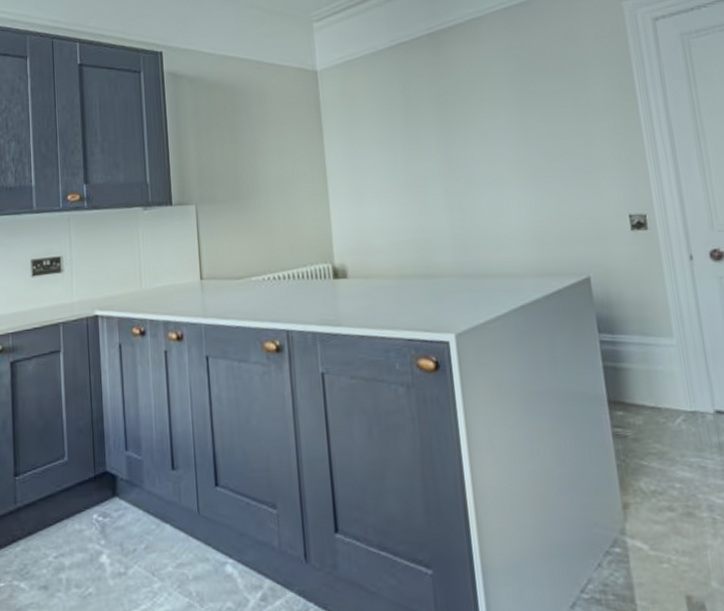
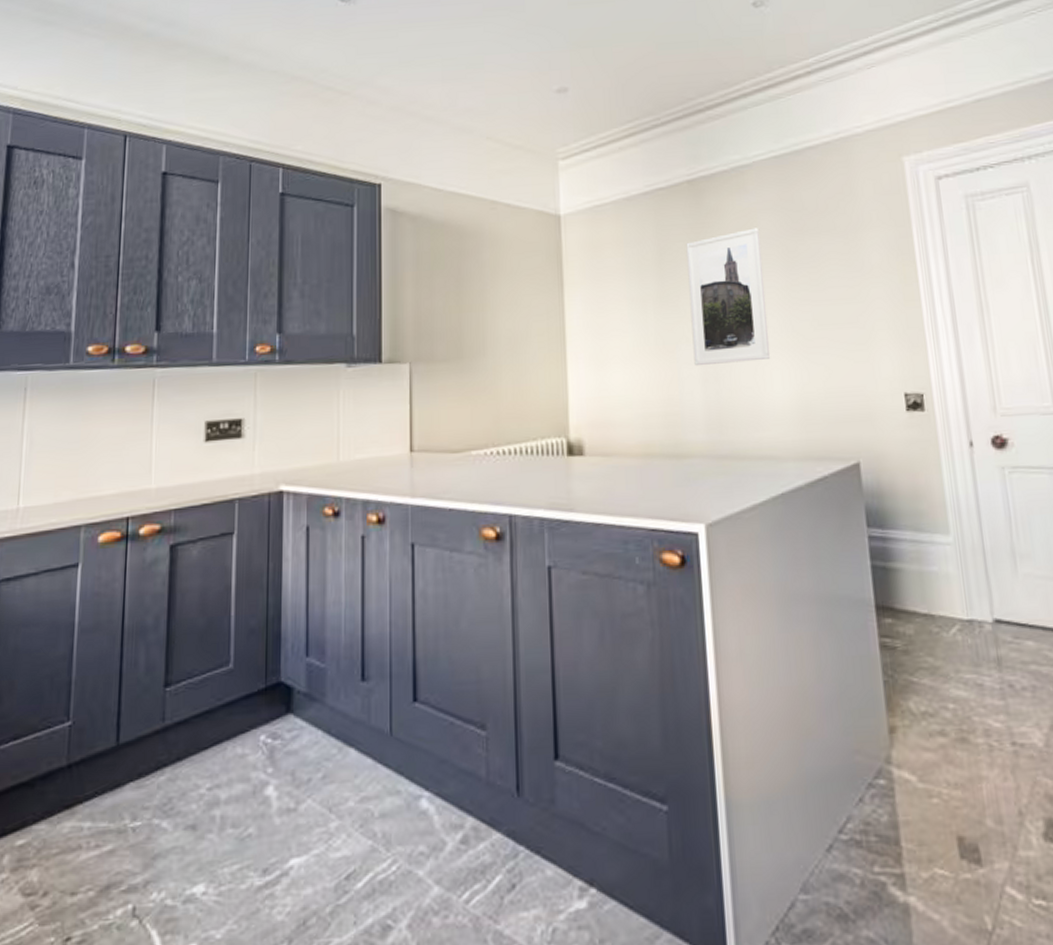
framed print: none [428,73,508,198] -> present [686,228,771,367]

